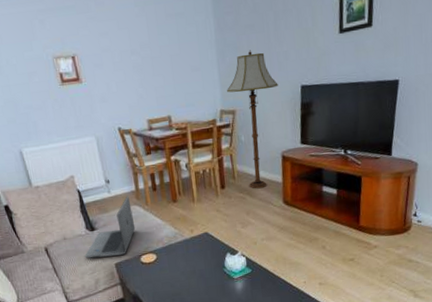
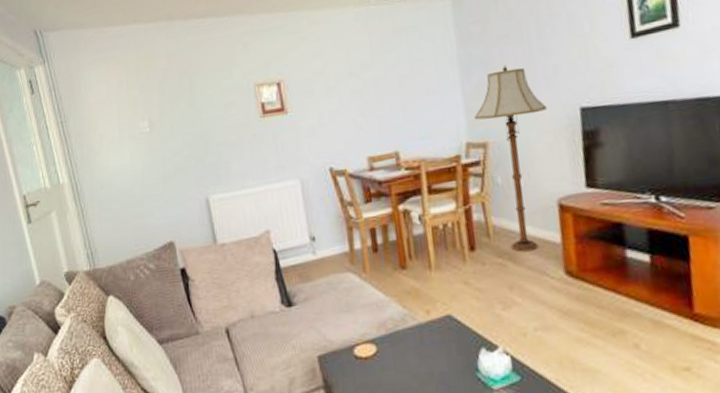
laptop: present [85,196,136,259] -> none [277,259,348,347]

